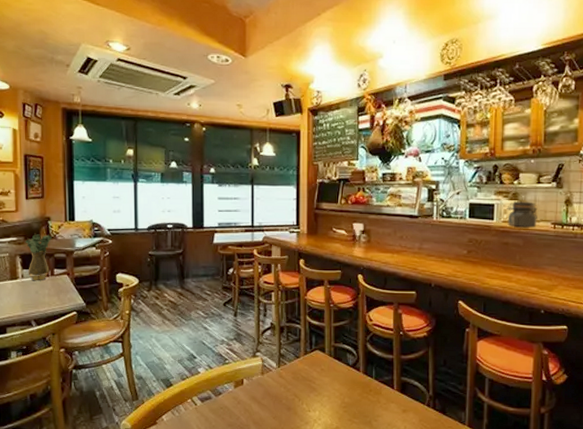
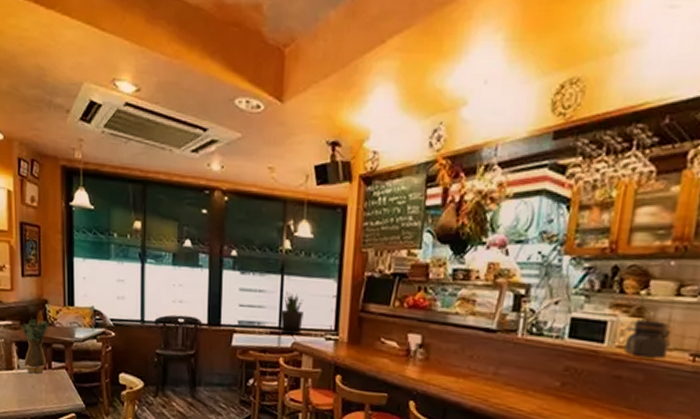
planter: none [252,198,271,230] -> present [280,291,304,335]

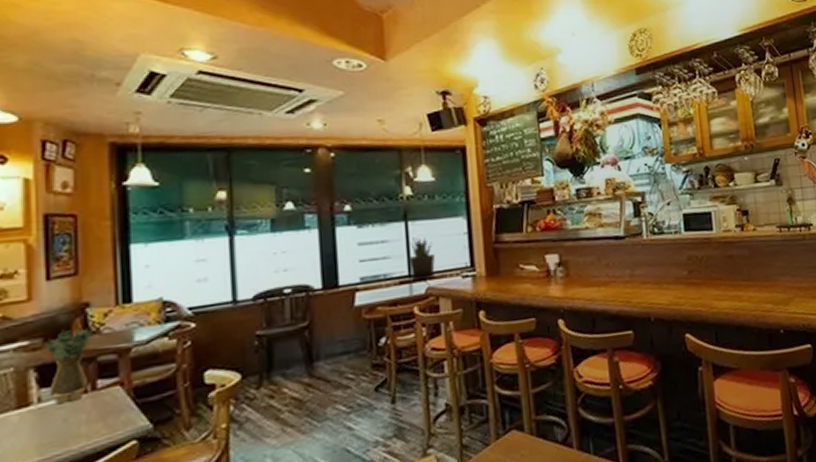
jar: present [623,319,672,360] -> none [725,204,762,238]

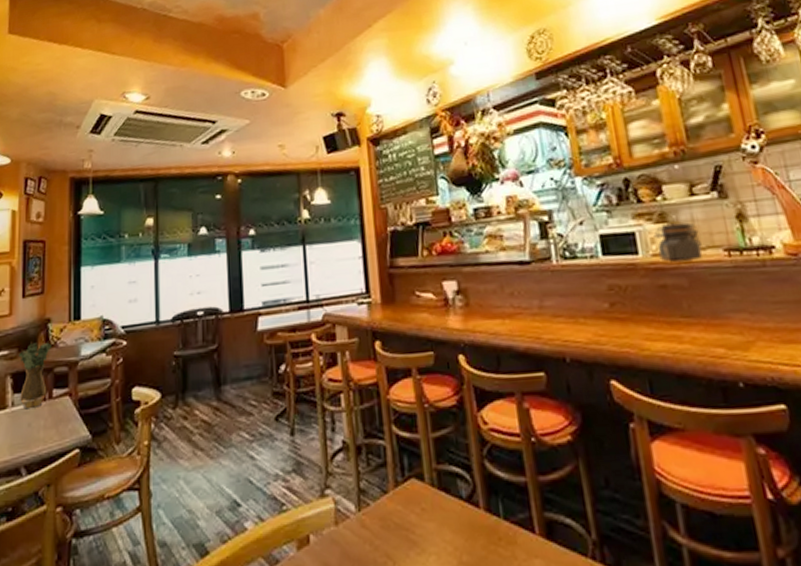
planter: present [408,237,435,281] -> none [306,261,331,306]
jar: none [725,204,762,238] -> present [653,222,703,263]

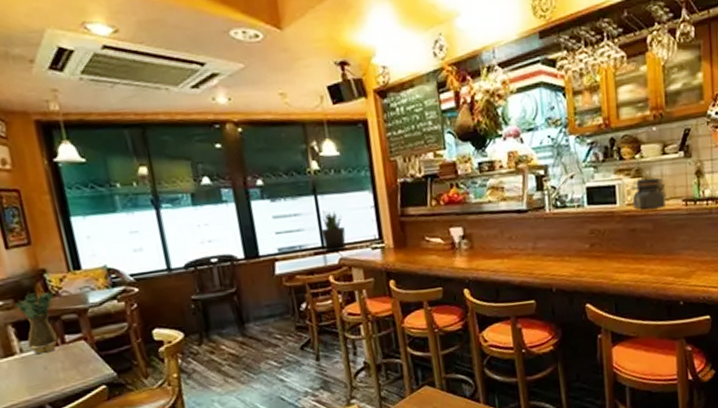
planter: none [306,261,331,306] -> present [320,211,346,252]

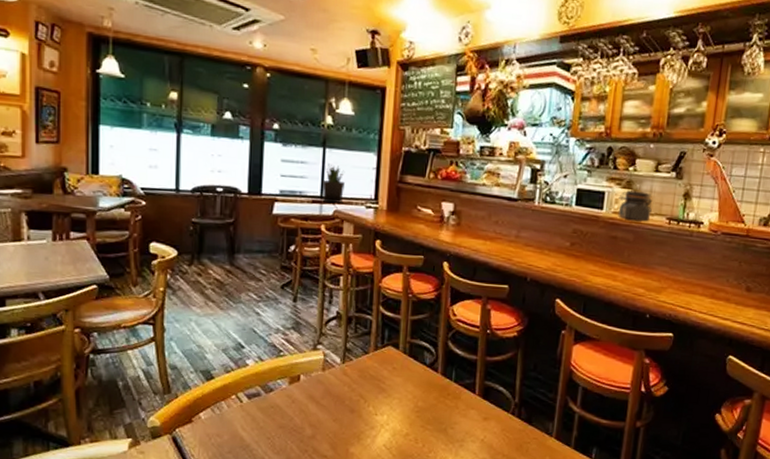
vase: present [15,290,59,354] -> none [33,185,69,245]

